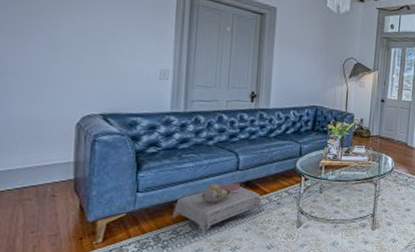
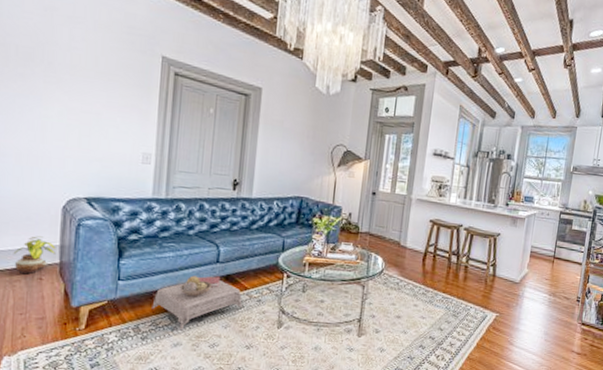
potted plant: none [22,153,70,193] -> present [13,236,56,275]

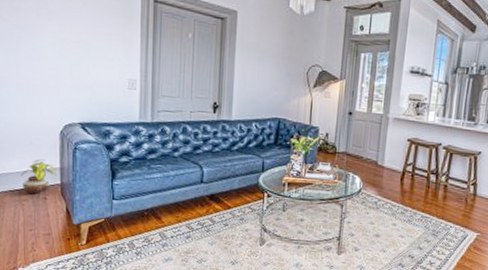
ottoman: present [152,275,242,331] -> none [144,195,226,247]

